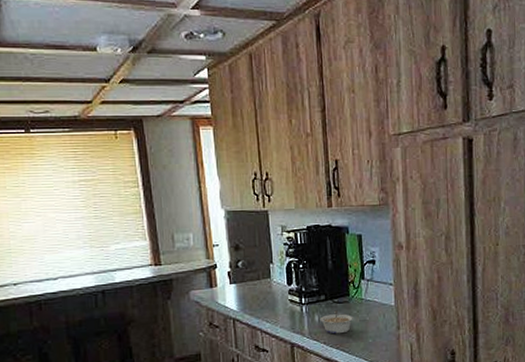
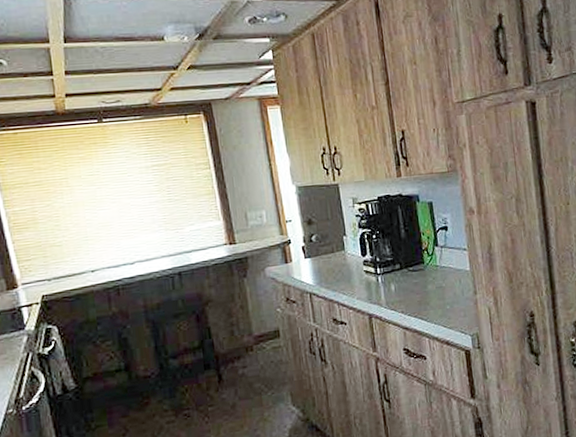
legume: present [320,310,354,334] -> none [396,278,430,303]

